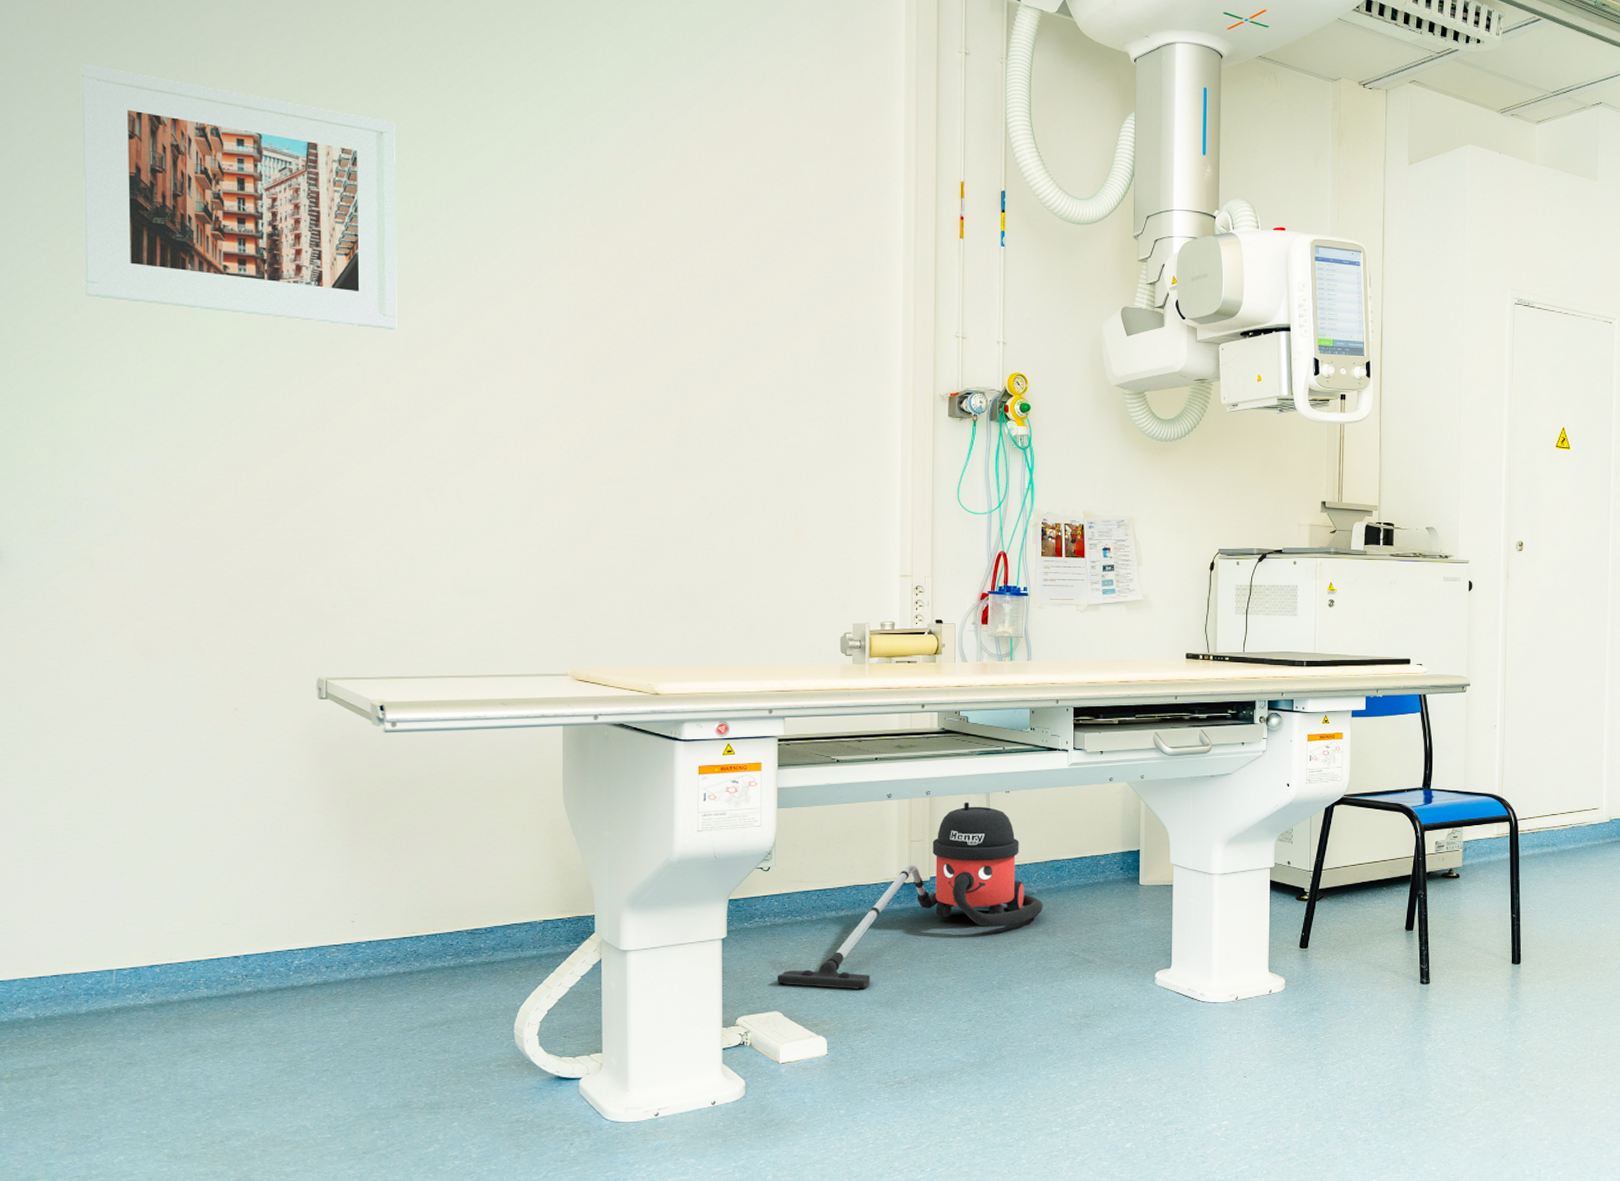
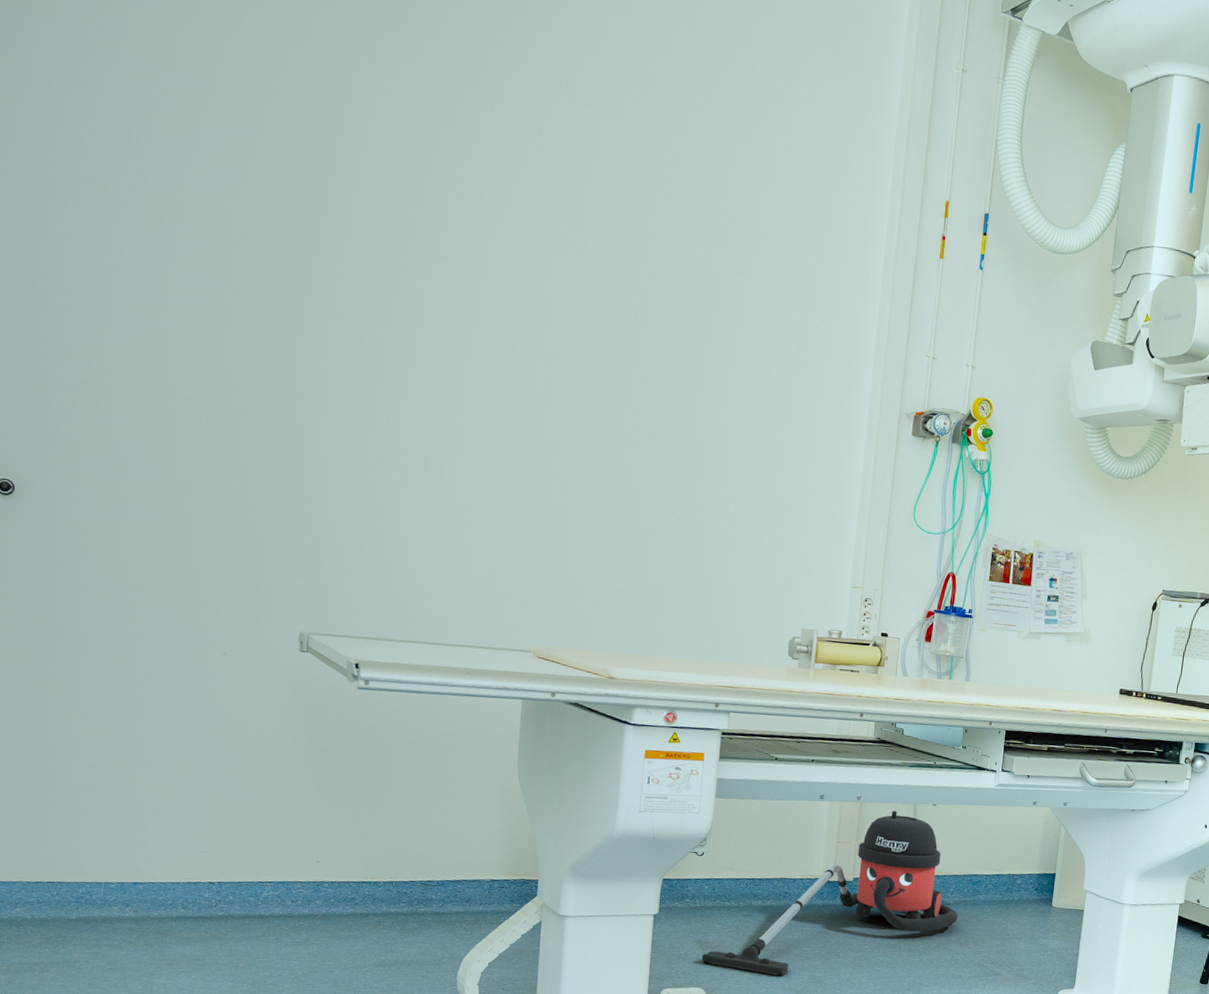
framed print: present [81,63,397,331] -> none [109,18,406,305]

